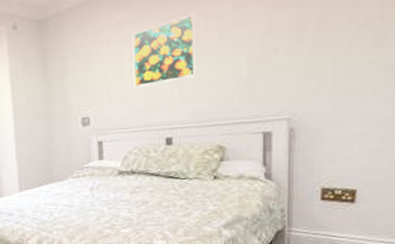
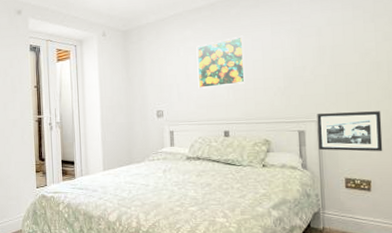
picture frame: none [289,100,380,156] -> present [317,111,383,152]

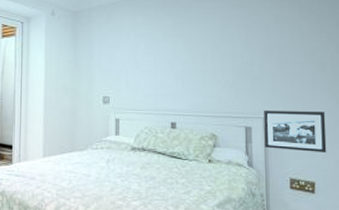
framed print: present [196,35,246,89] -> none [146,26,195,77]

